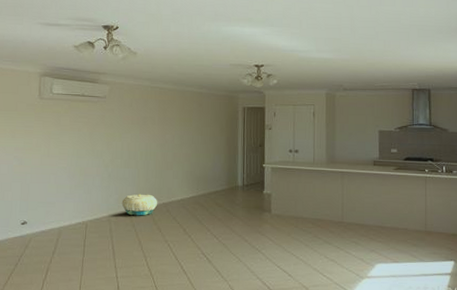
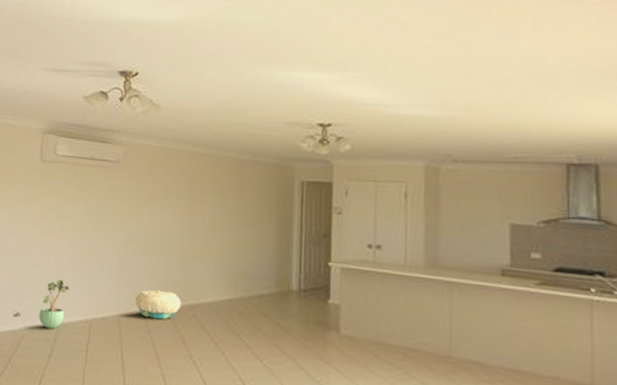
potted plant: none [43,192,68,232] -> present [38,279,70,329]

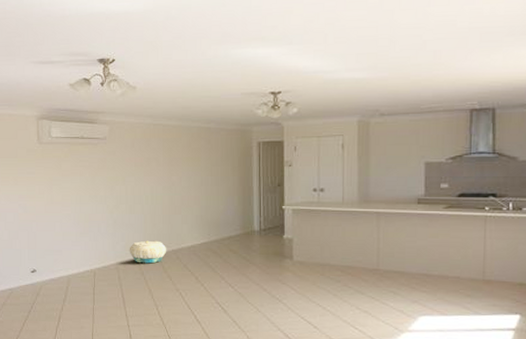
potted plant: present [38,279,70,329] -> none [52,240,75,280]

